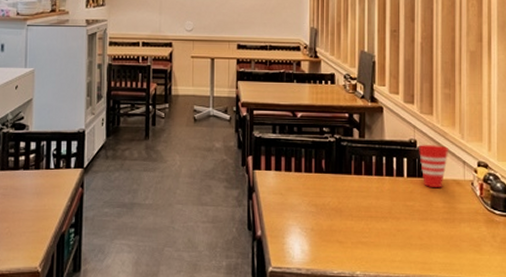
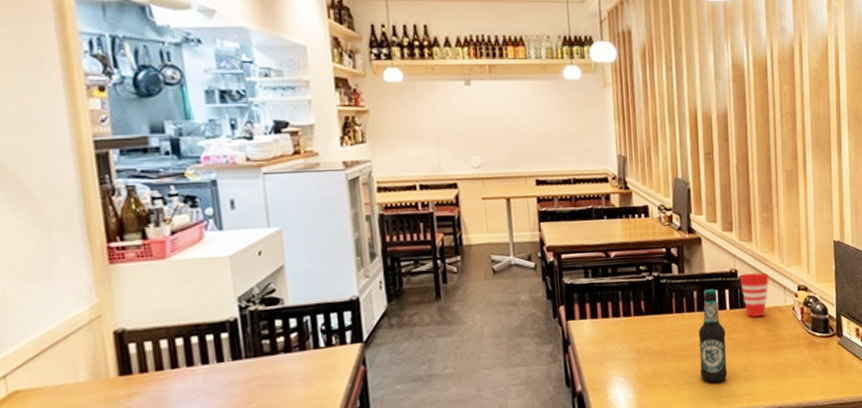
bottle: none [375,156,402,246] -> present [698,289,728,382]

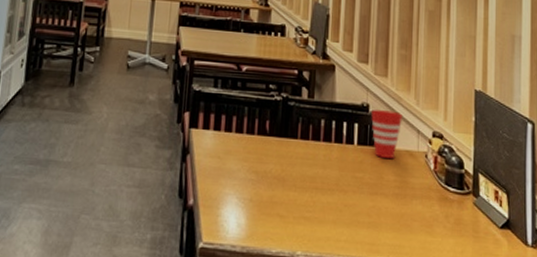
bottle: present [698,289,728,382] -> none [319,119,351,223]

